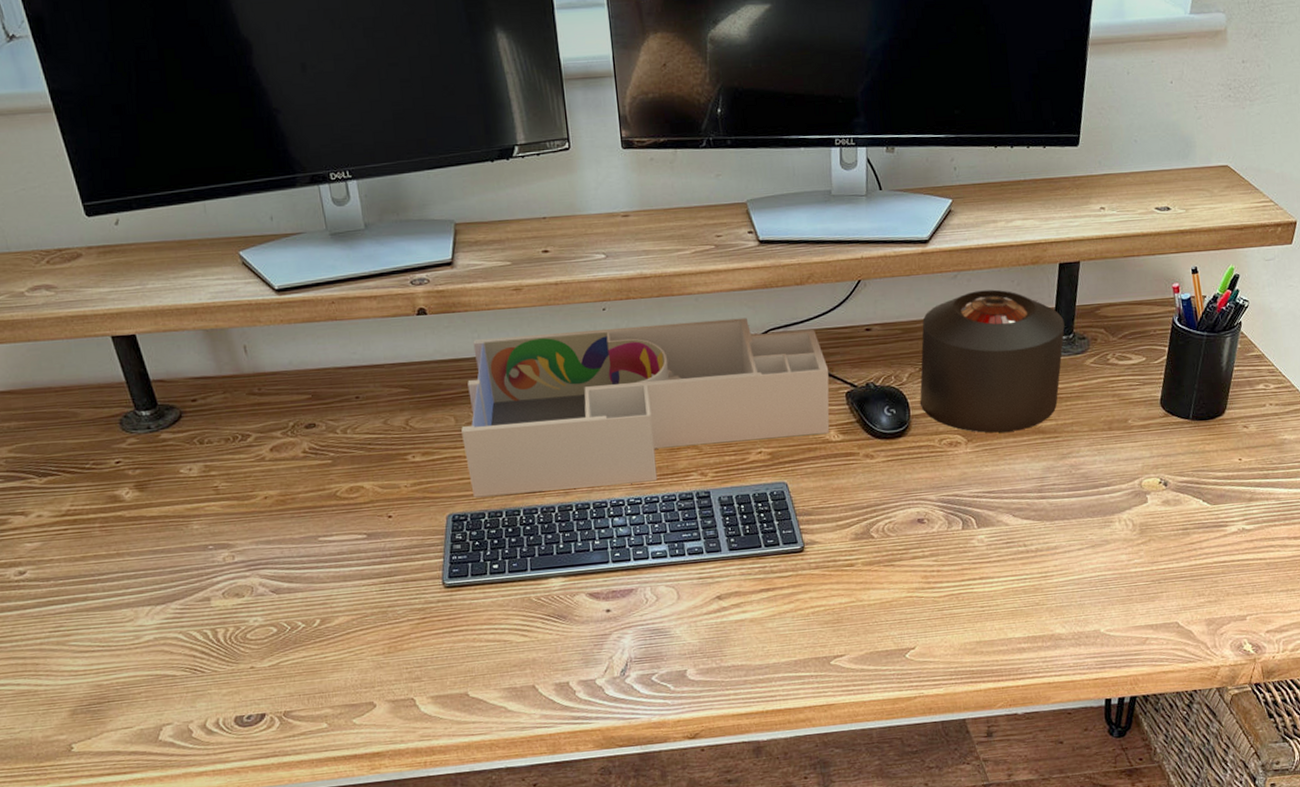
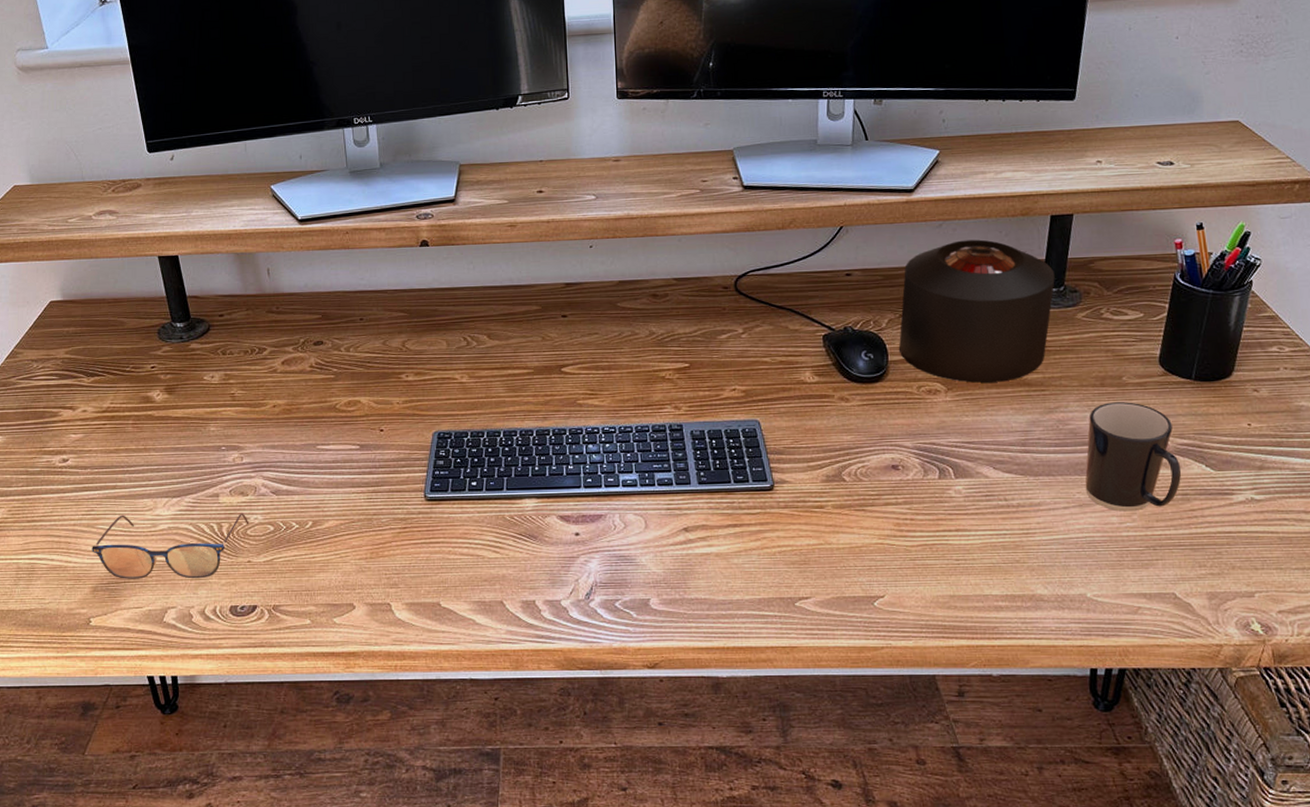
glasses: none [65,616,249,699] -> present [92,513,249,579]
desk organizer: present [461,317,830,497] -> none [452,259,807,417]
mug: none [1096,444,1182,550] -> present [1085,402,1182,512]

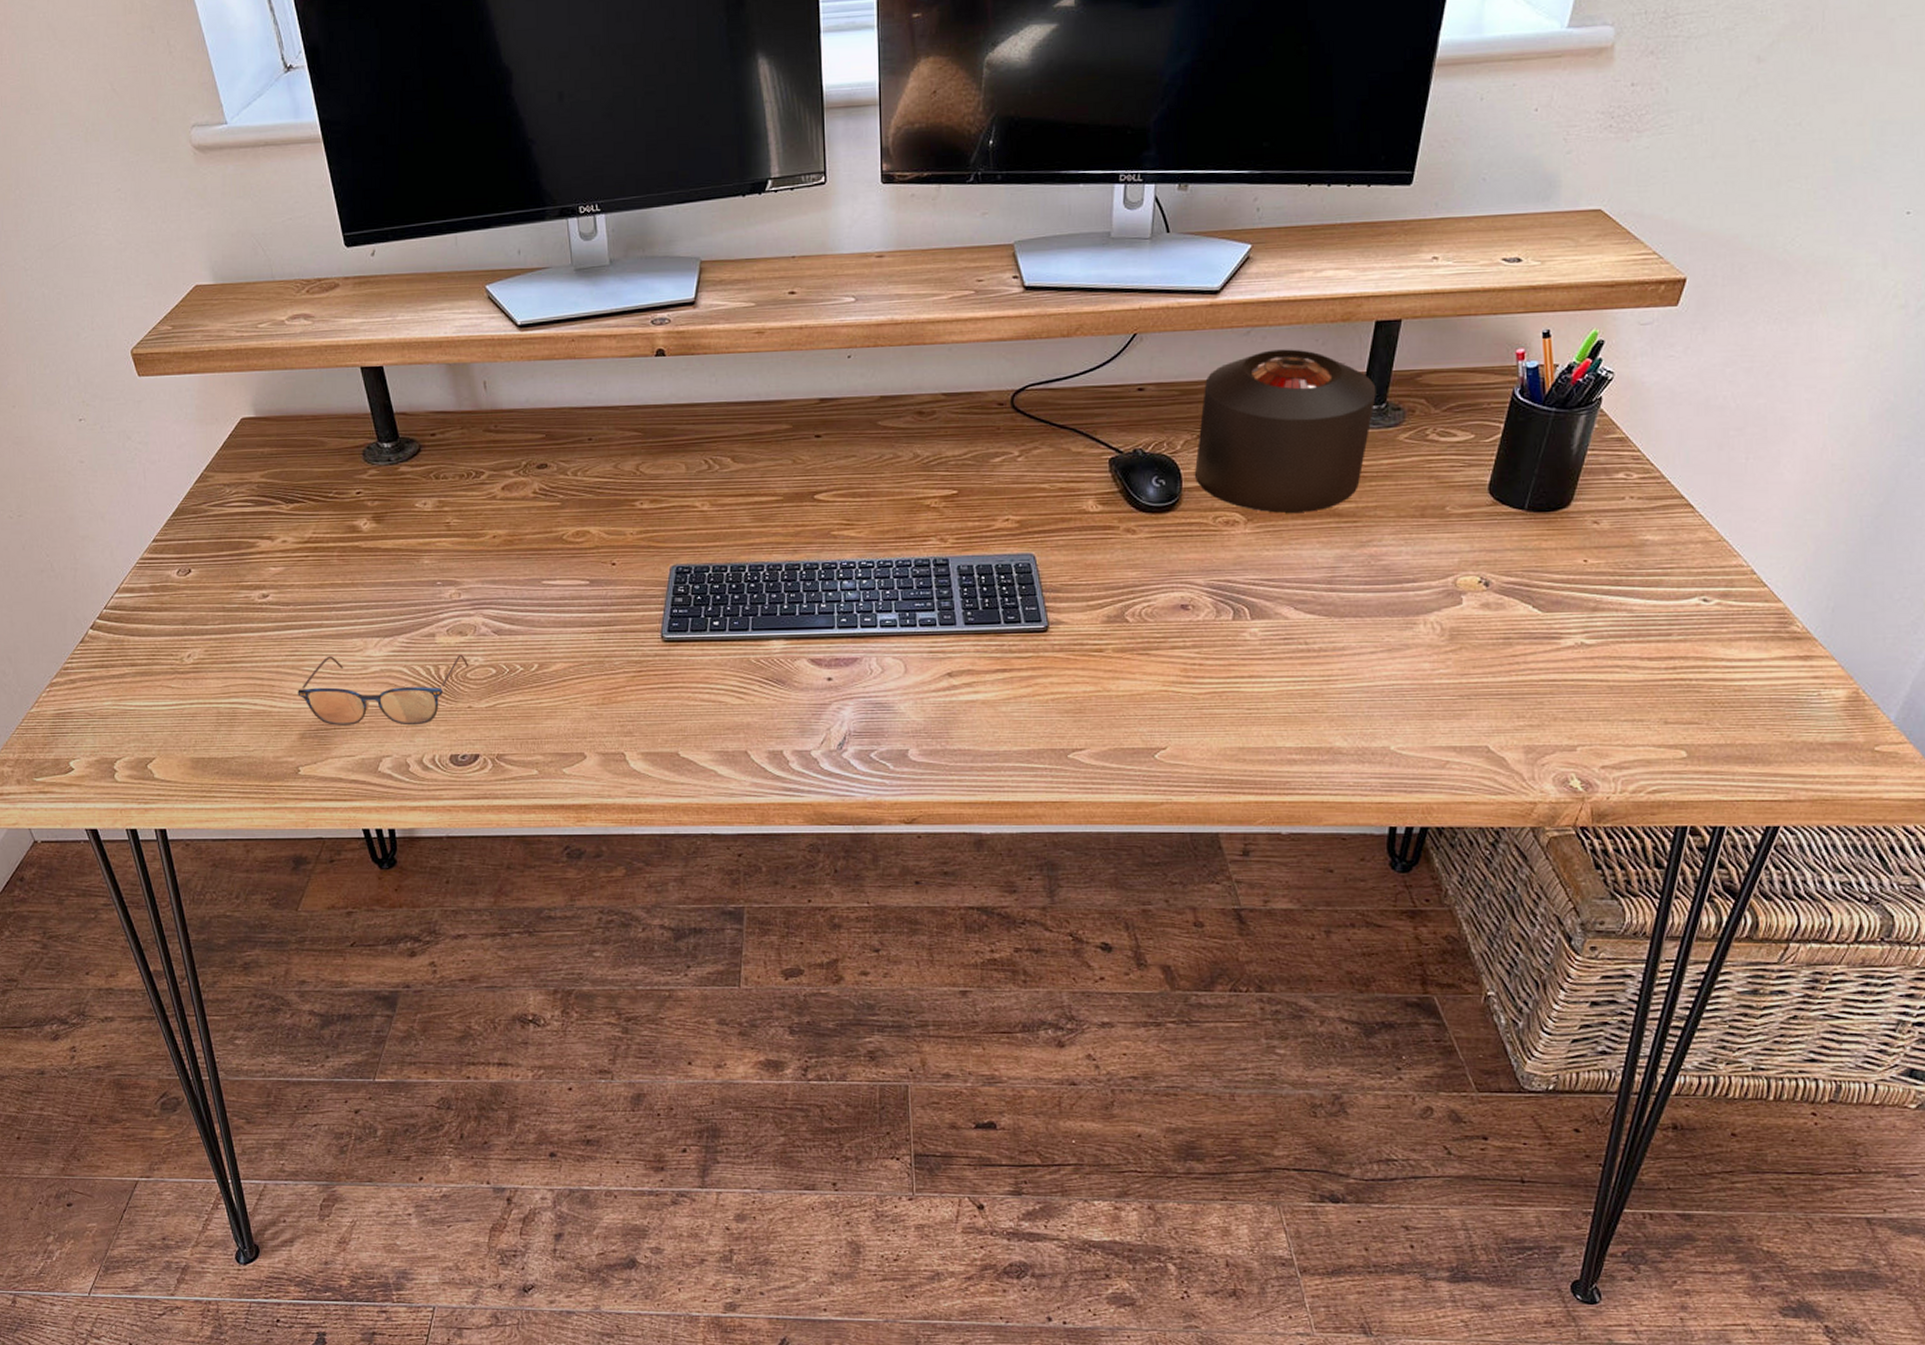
mug: present [1085,402,1182,512] -> none [1396,535,1505,657]

